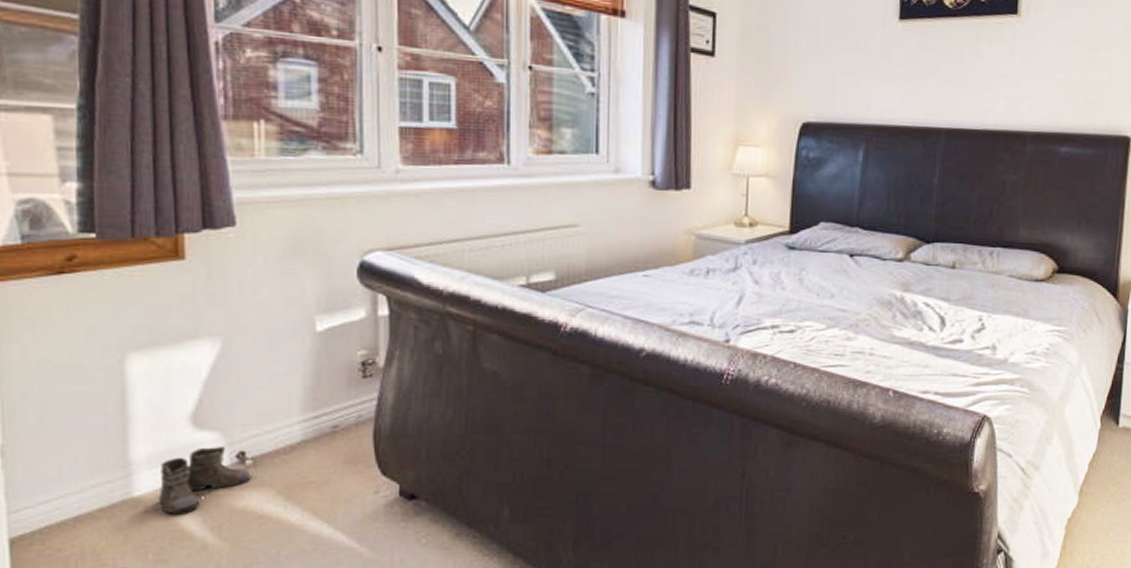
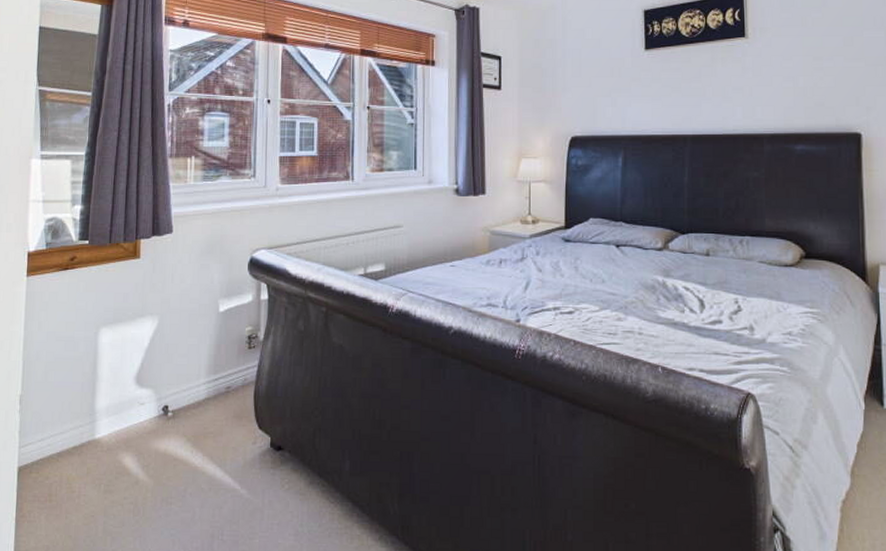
boots: present [145,447,252,515] -> none [102,401,171,454]

